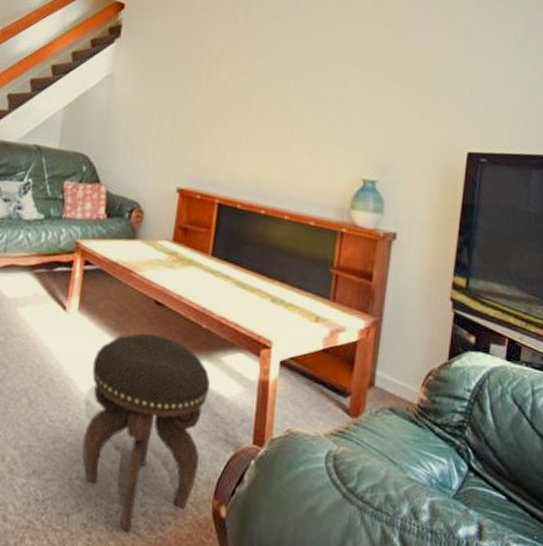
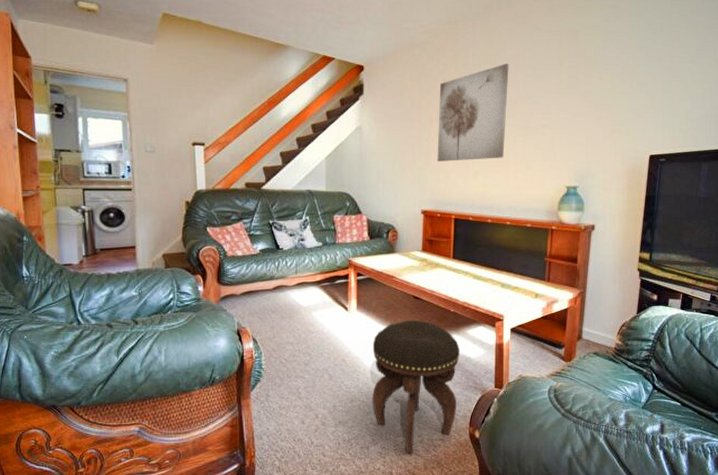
wall art: none [203,21,300,134] -> present [437,63,509,161]

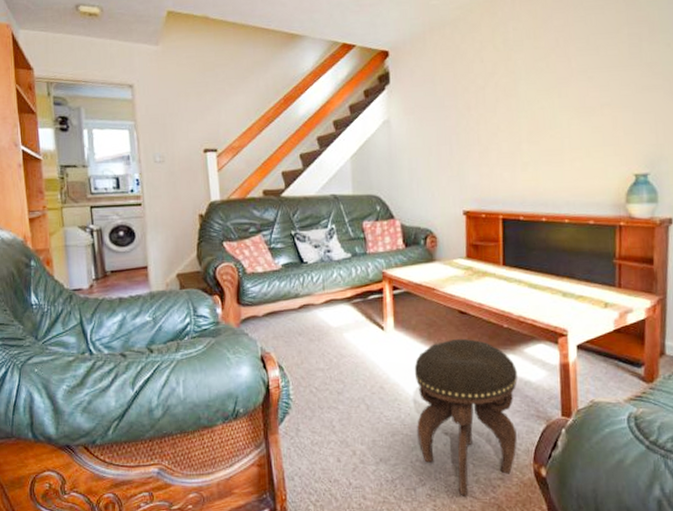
wall art: present [437,63,509,161] -> none [476,35,557,154]

